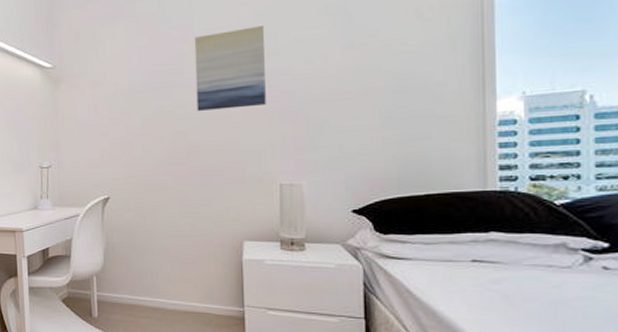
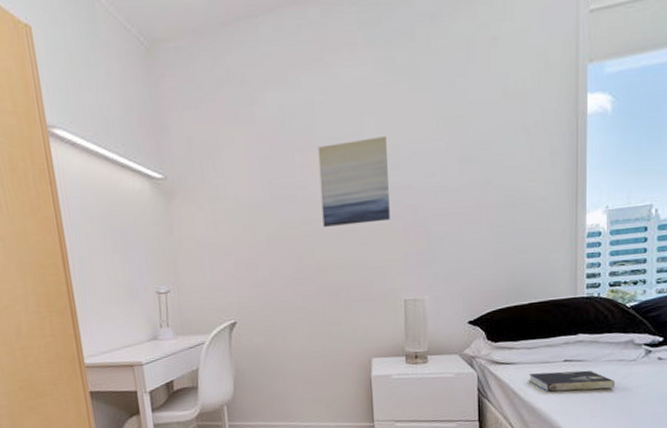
book: none [426,271,543,298] -> present [528,370,616,392]

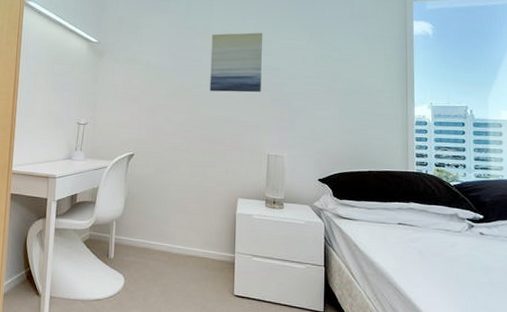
book: present [528,370,616,392] -> none [367,230,444,254]

